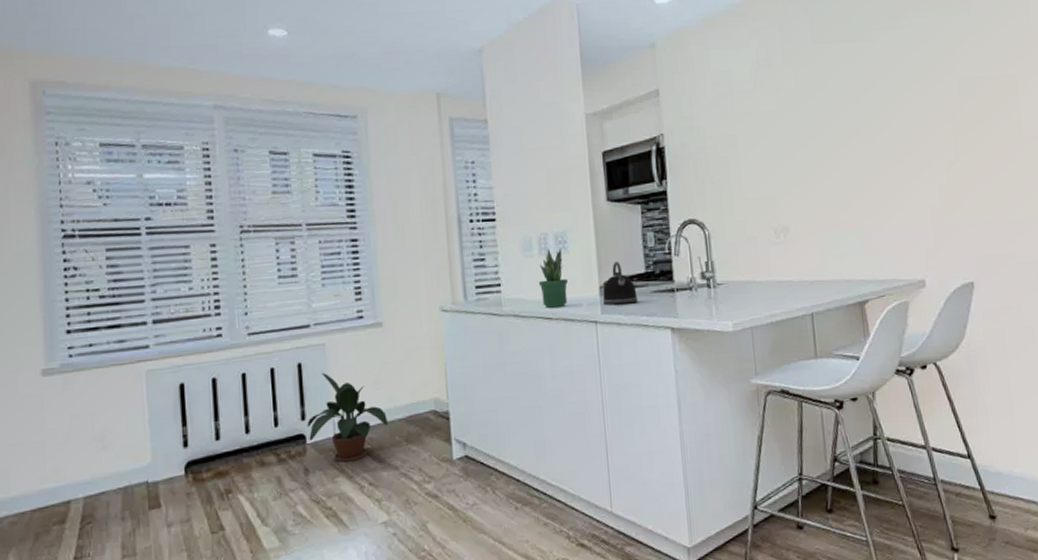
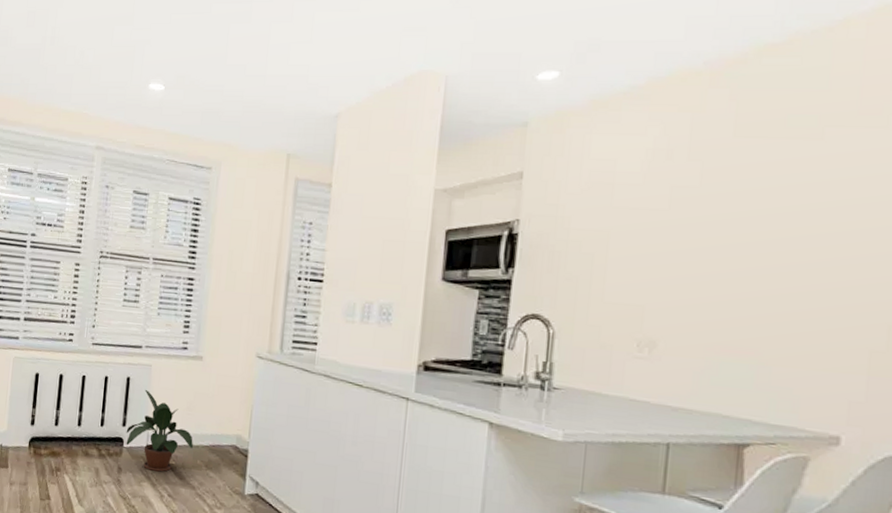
planter: present [538,248,568,308] -> none [354,318,385,377]
kettle: present [602,261,638,306] -> none [418,343,458,389]

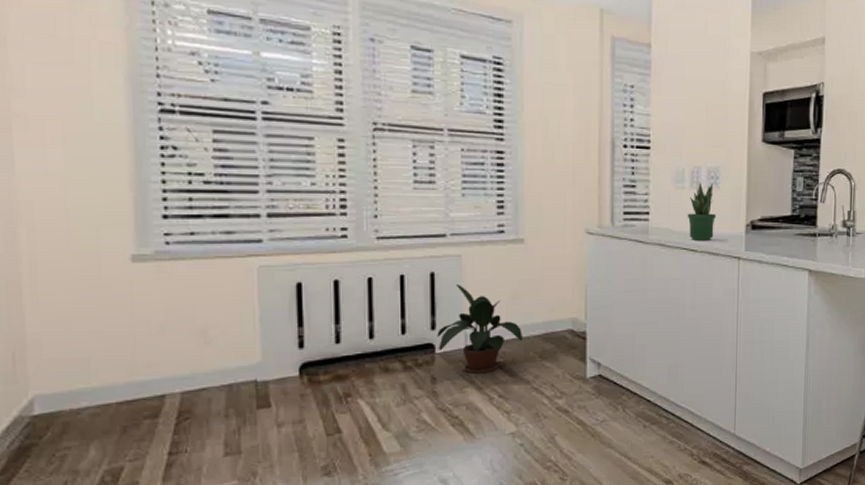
planter: none [354,318,385,377] -> present [687,183,716,240]

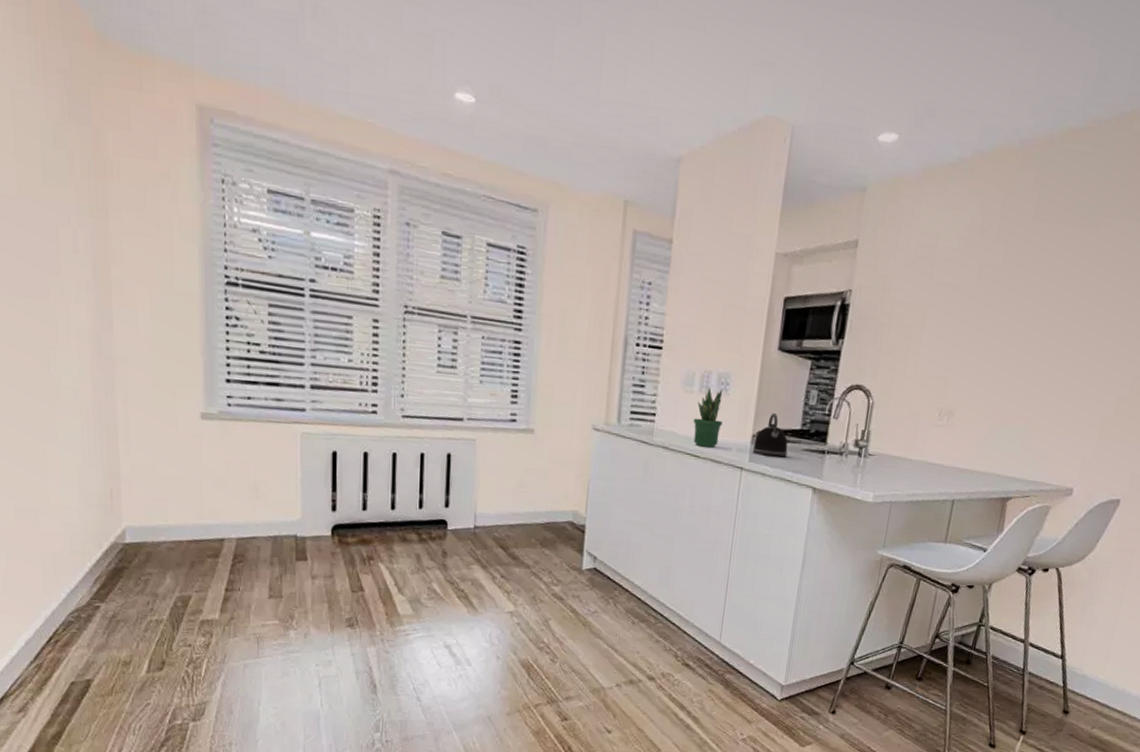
potted plant: present [437,285,522,373] -> none [449,467,526,553]
kettle: none [747,202,781,244] -> present [752,413,788,458]

